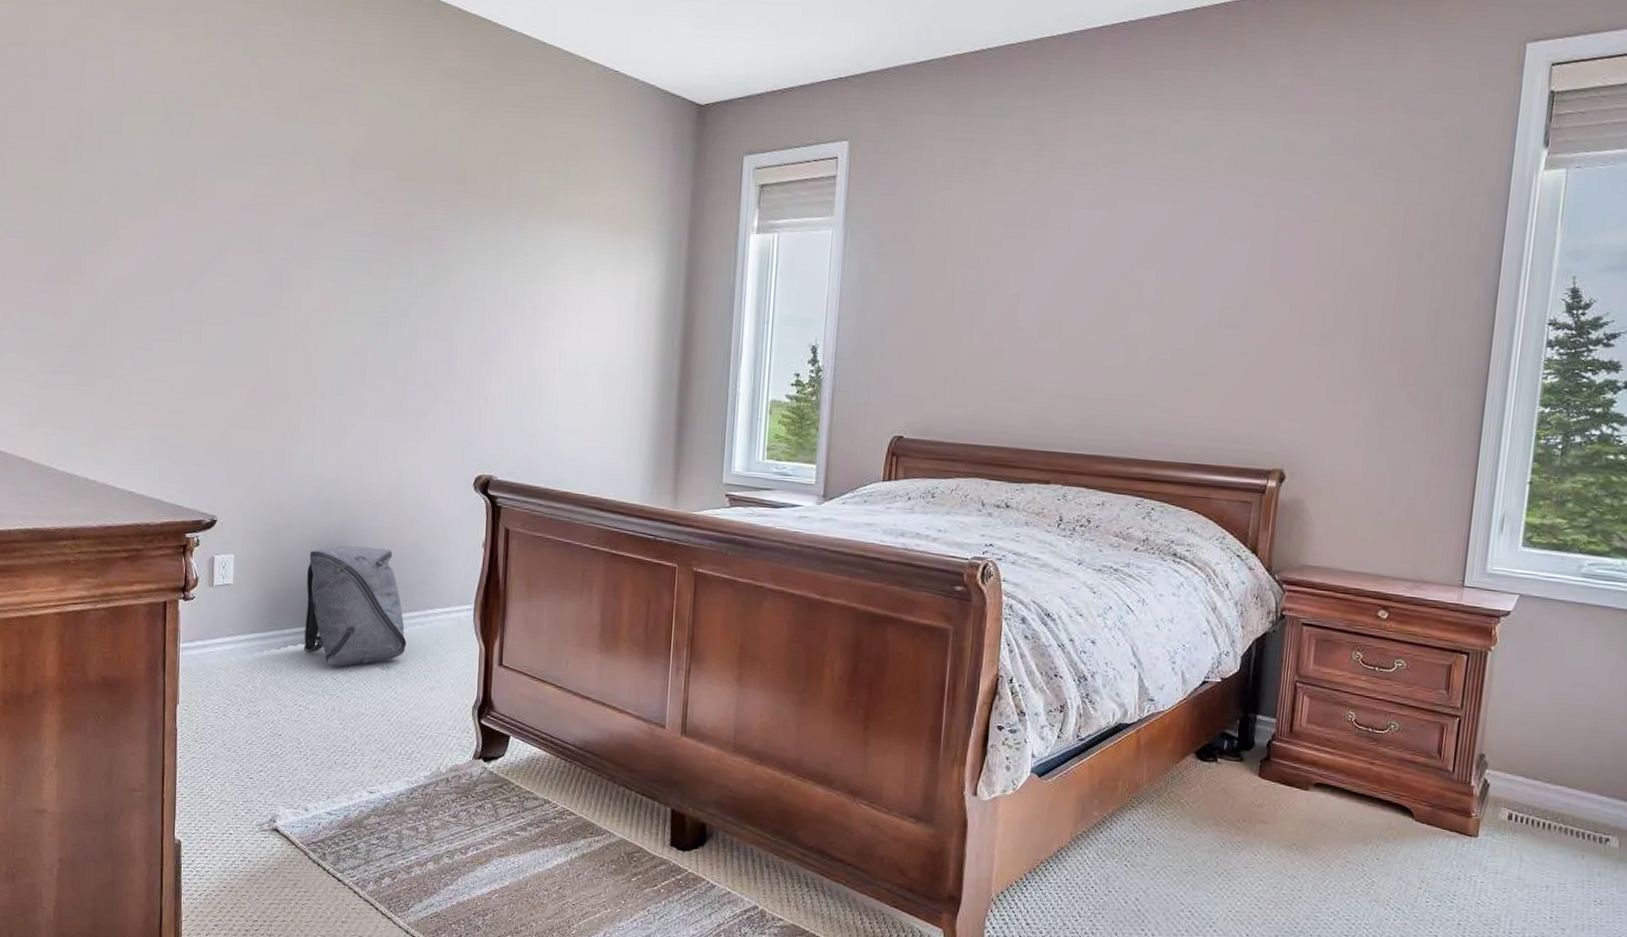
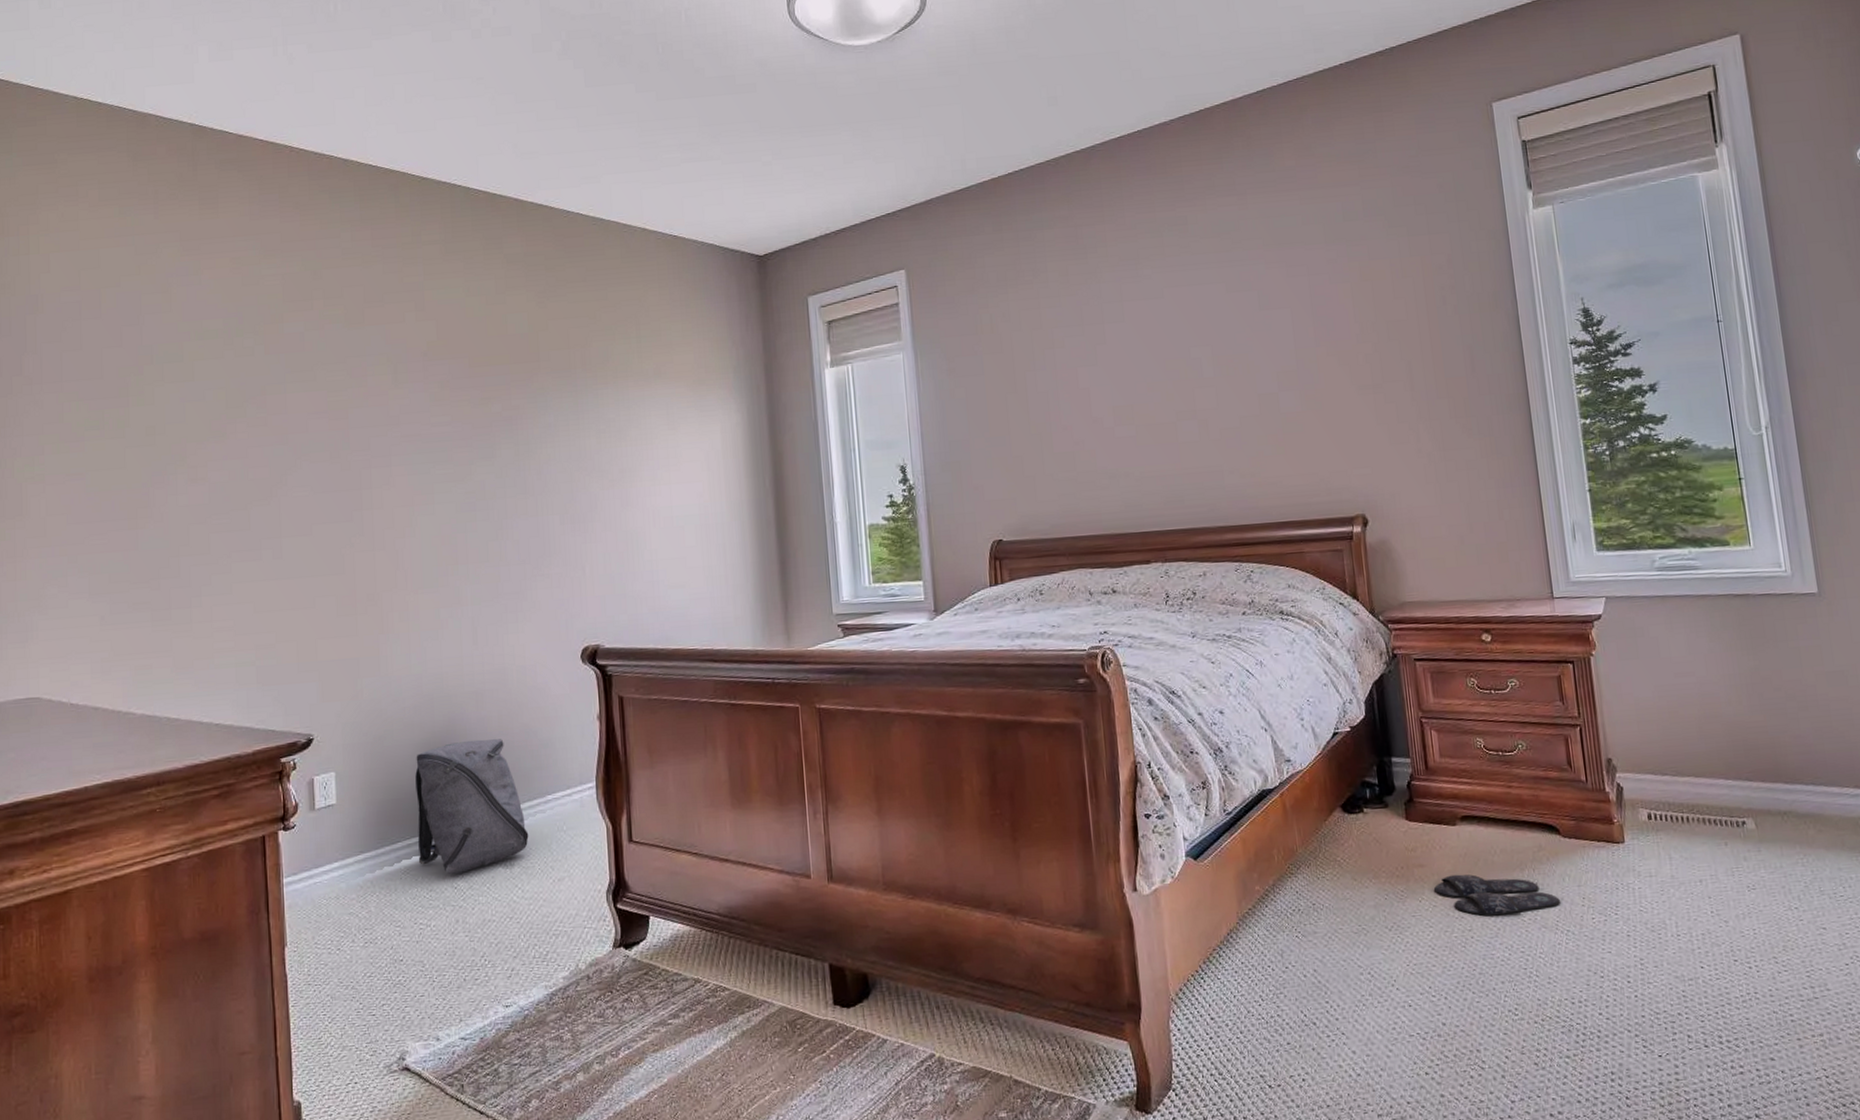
slippers: none [1272,836,1397,884] -> present [1434,874,1560,916]

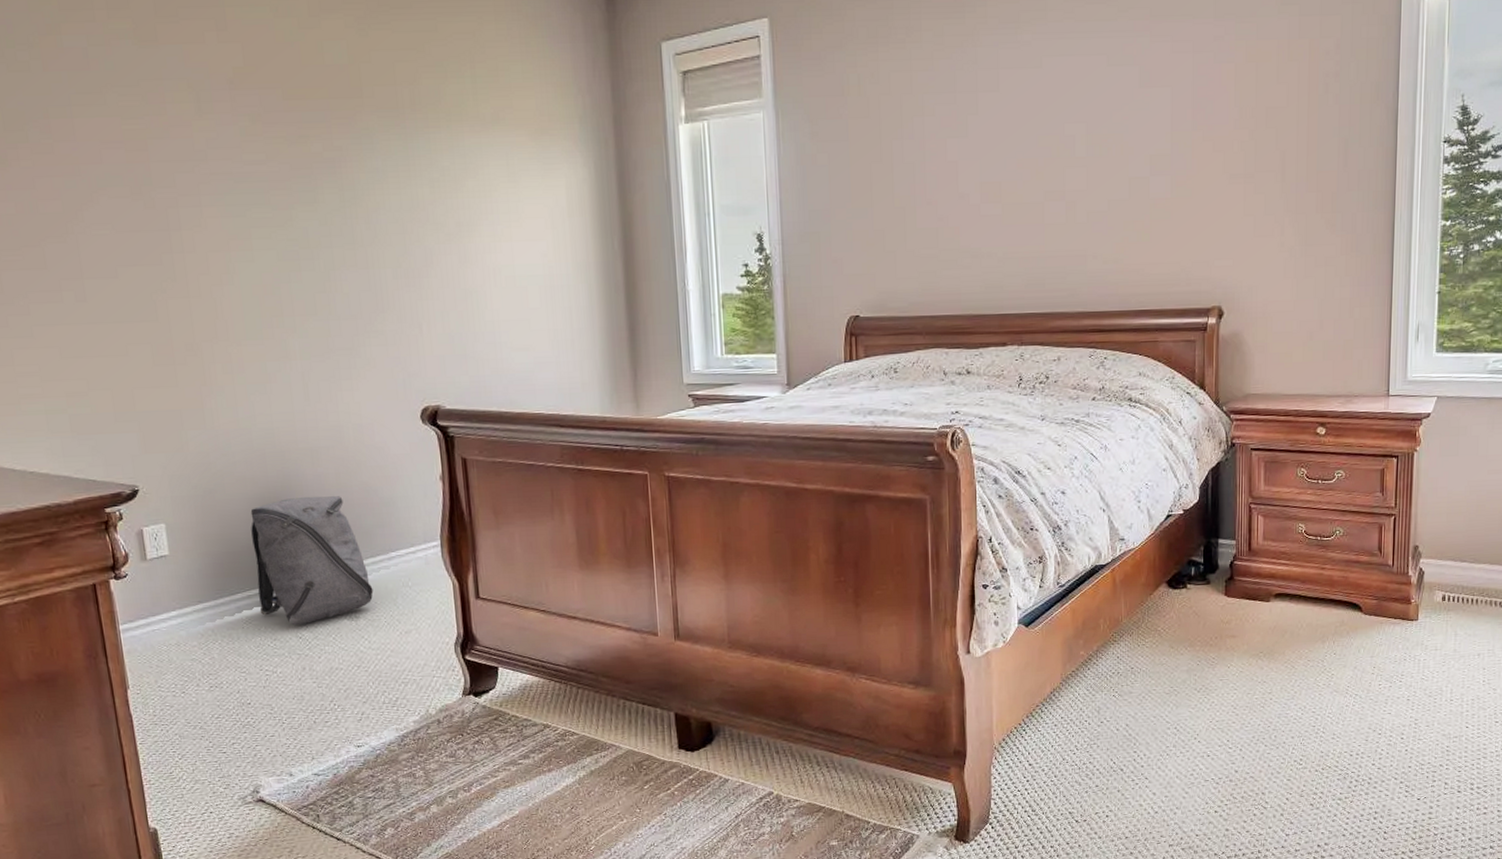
slippers: present [1434,874,1560,916] -> none [1243,644,1353,681]

